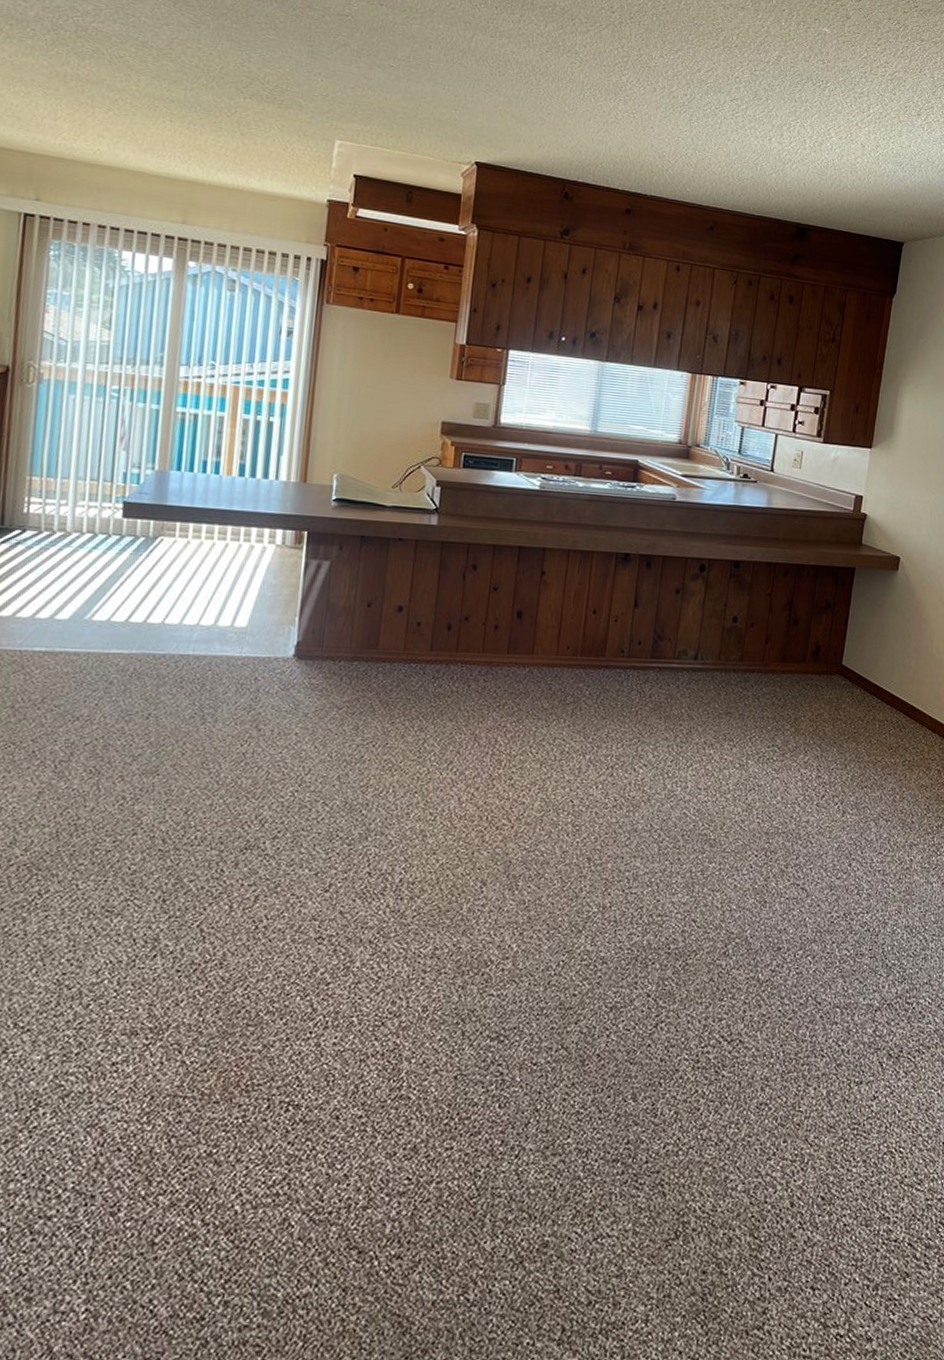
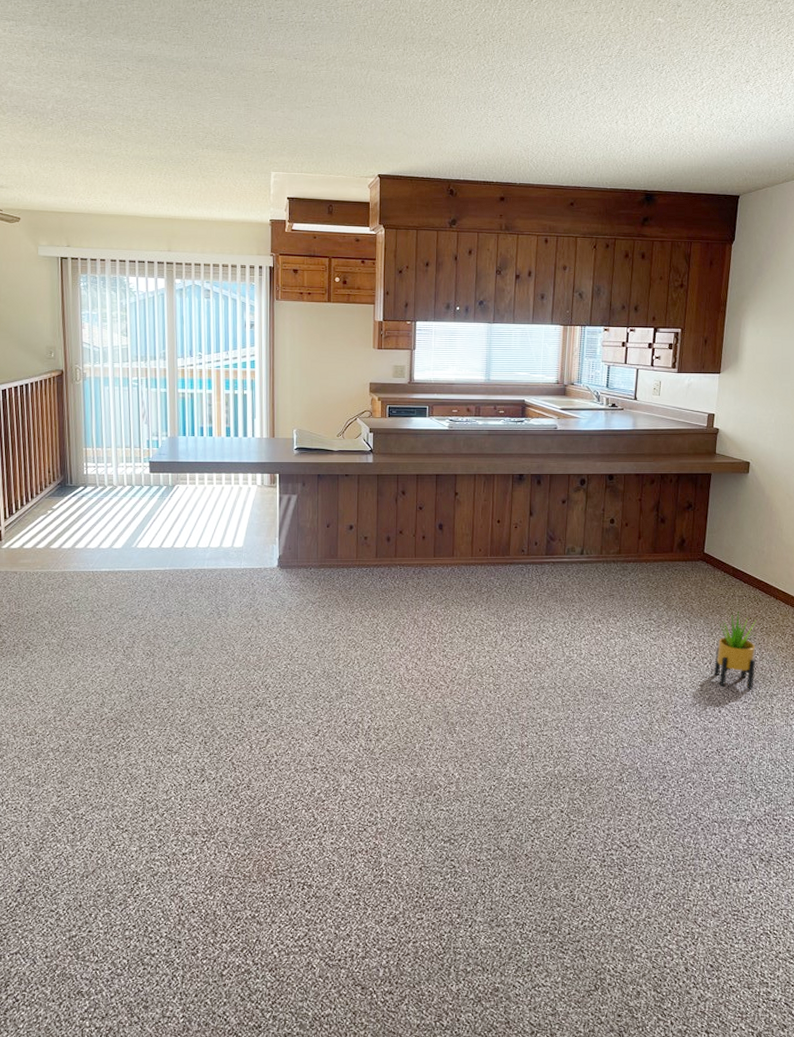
potted plant: none [846,740,898,837] -> present [714,612,756,689]

